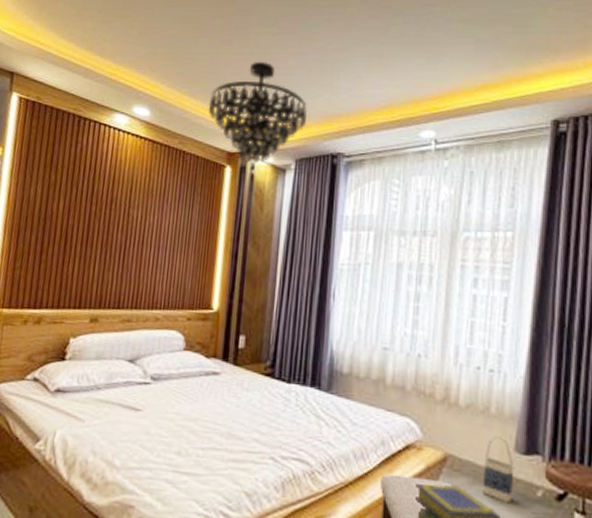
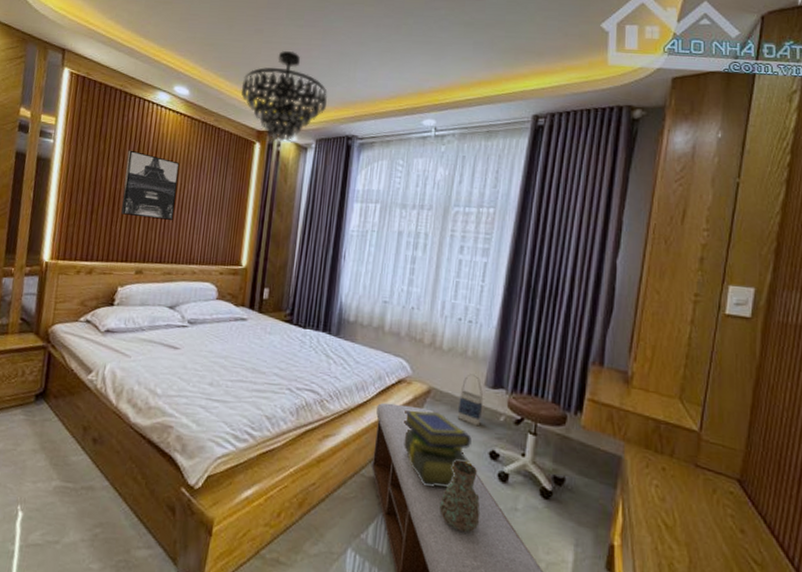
wall art: none [74,180,140,260] -> present [121,150,180,221]

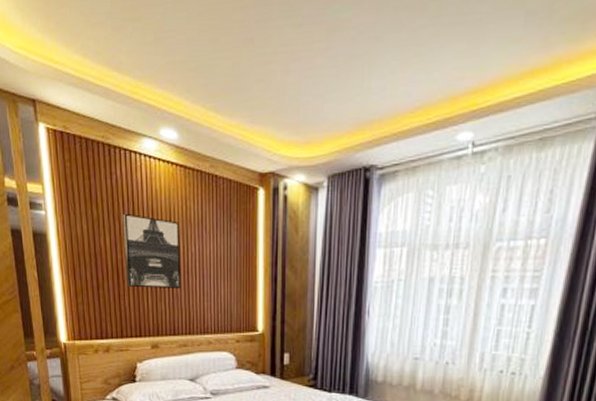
chandelier: present [241,51,327,142] -> none [235,63,337,184]

